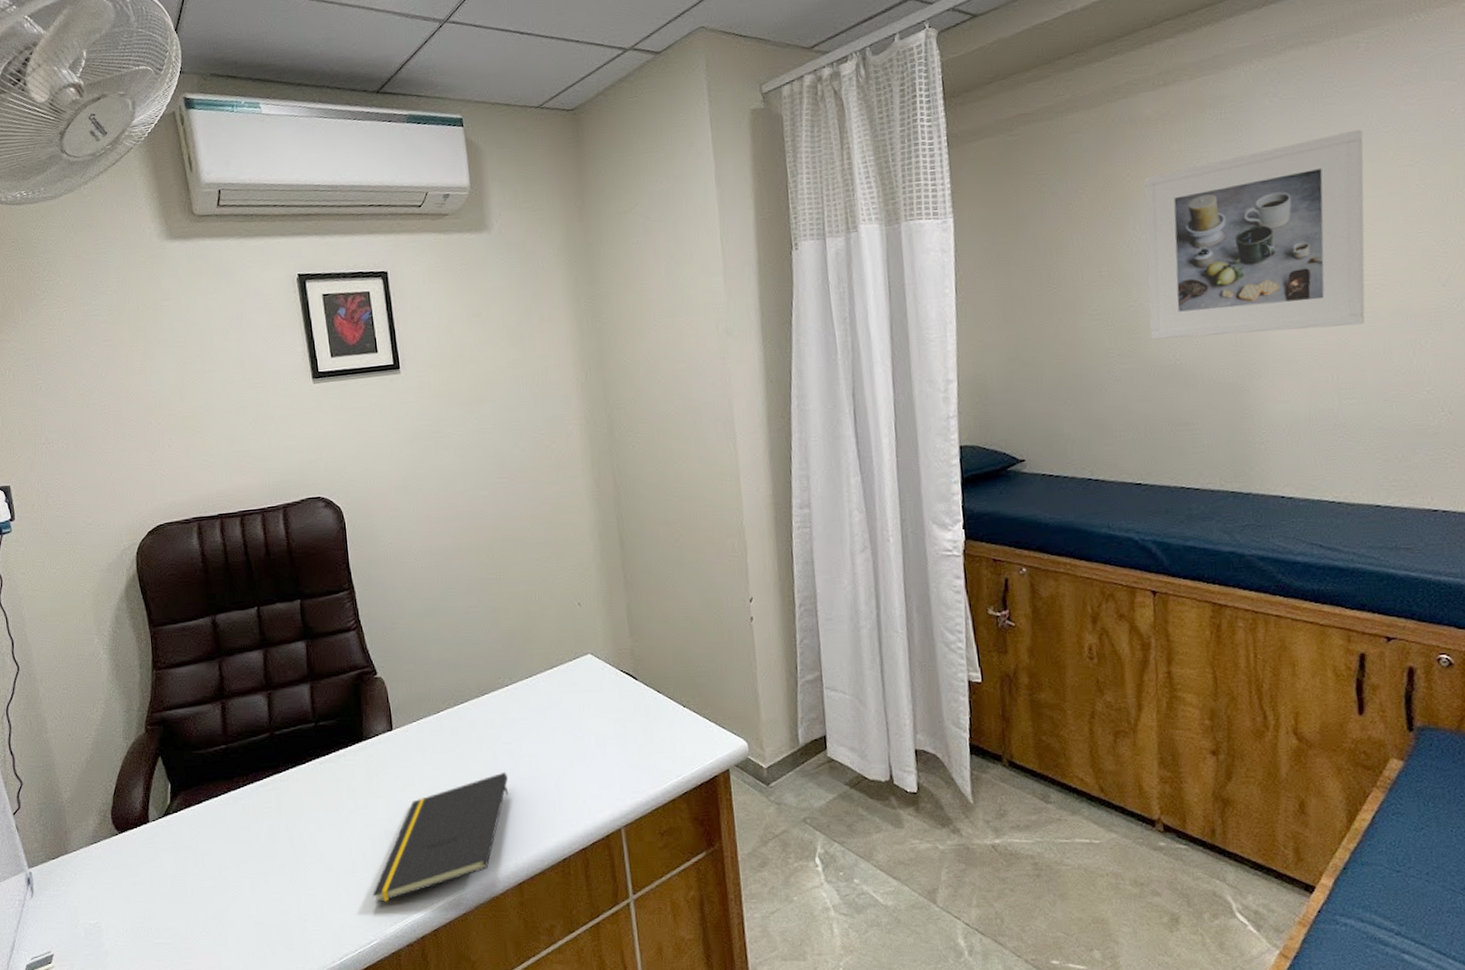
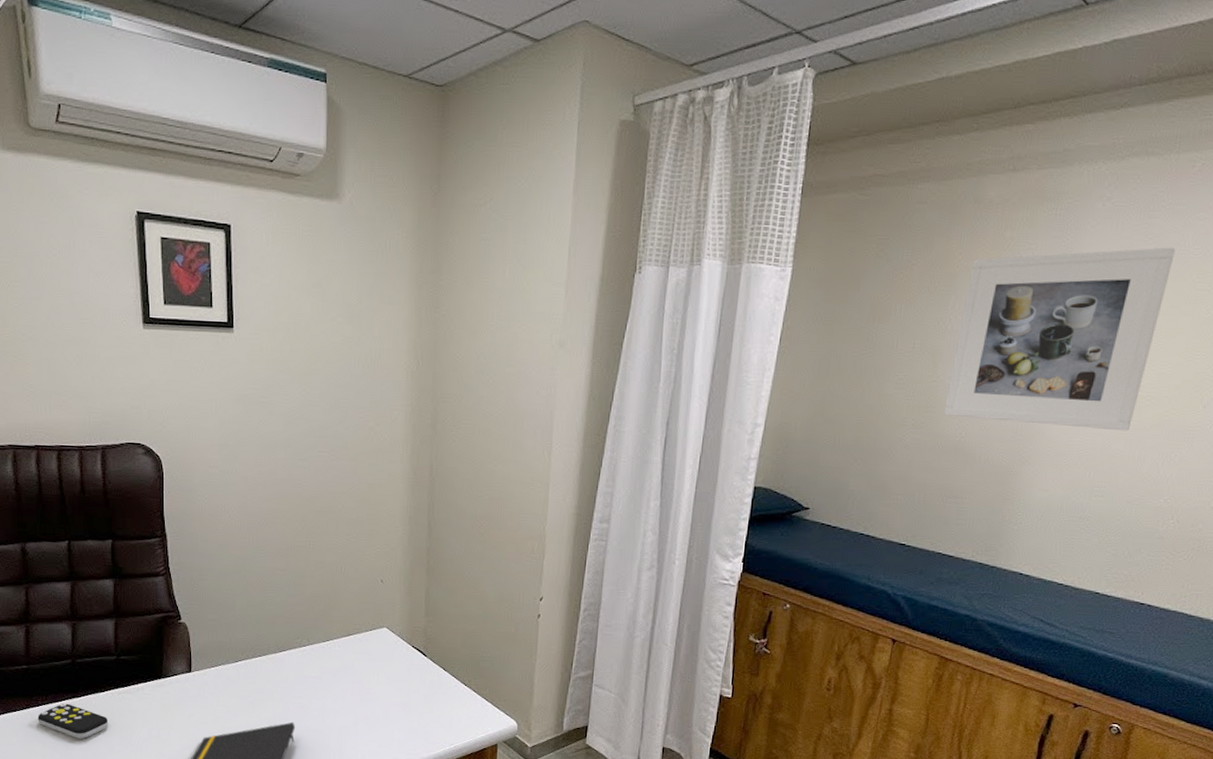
remote control: none [239,781,313,819] -> present [37,703,109,739]

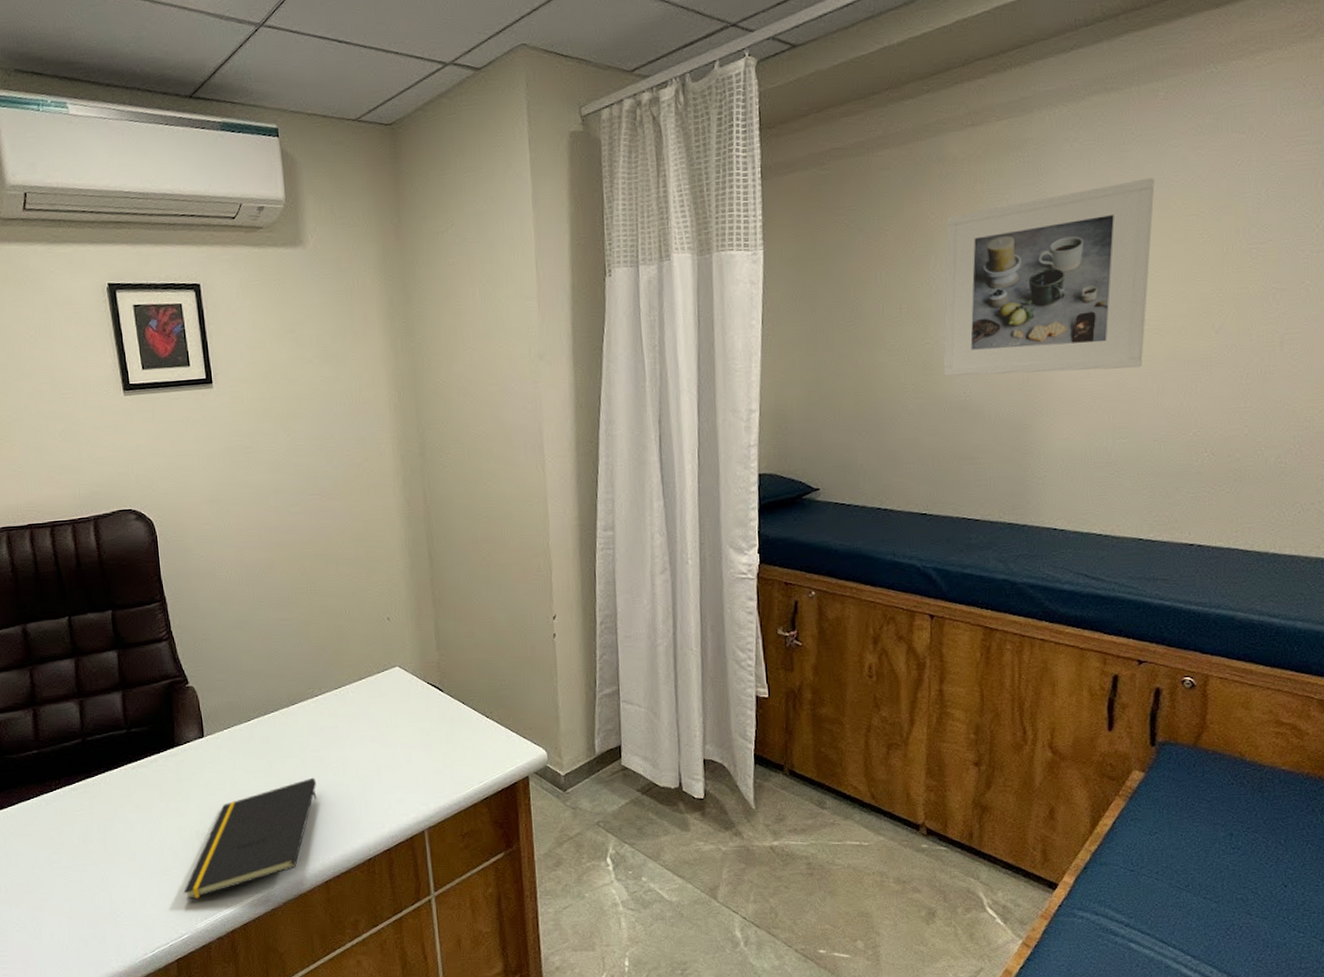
remote control: present [37,703,109,739] -> none [52,785,125,821]

